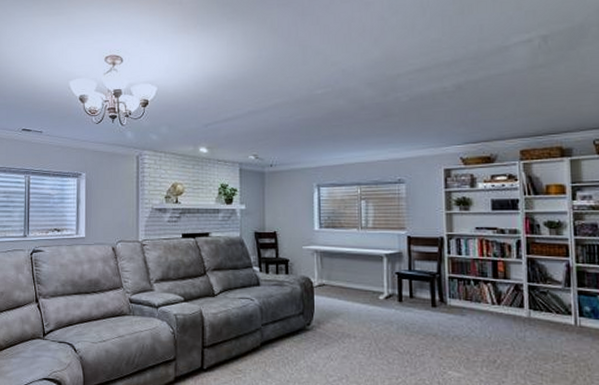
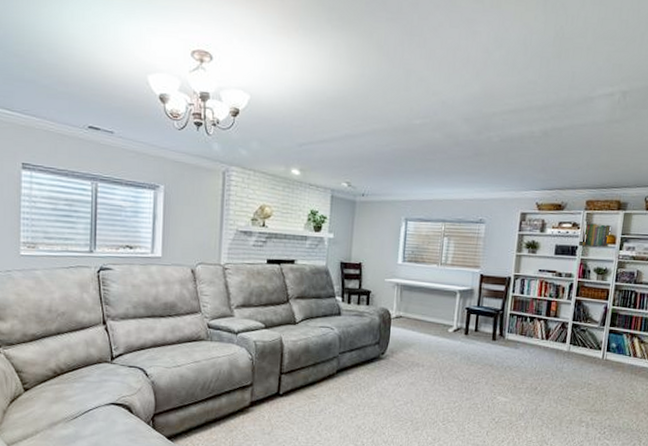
books: none [520,173,557,200] -> present [579,223,611,248]

